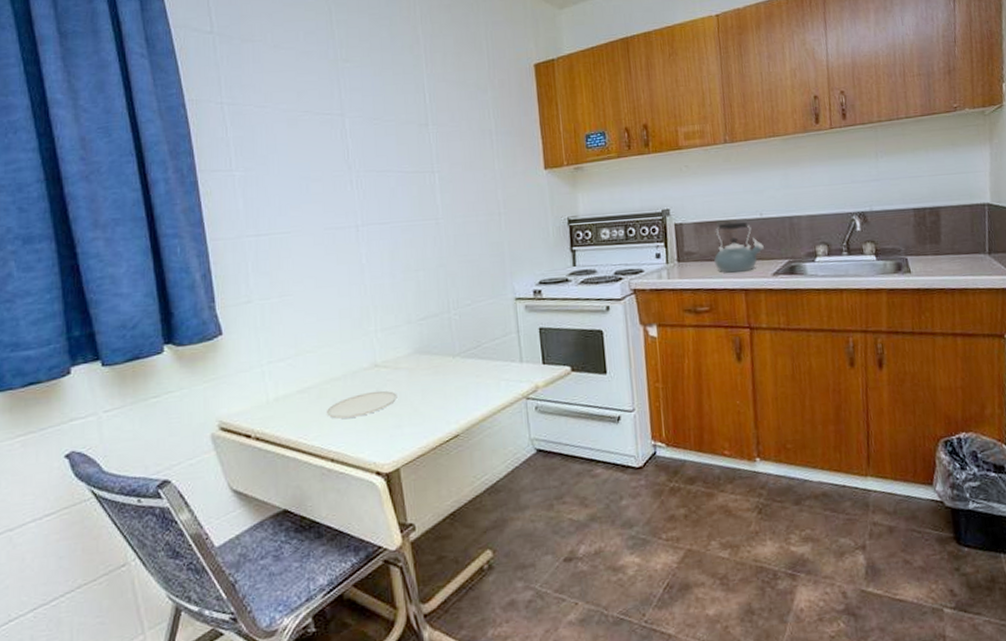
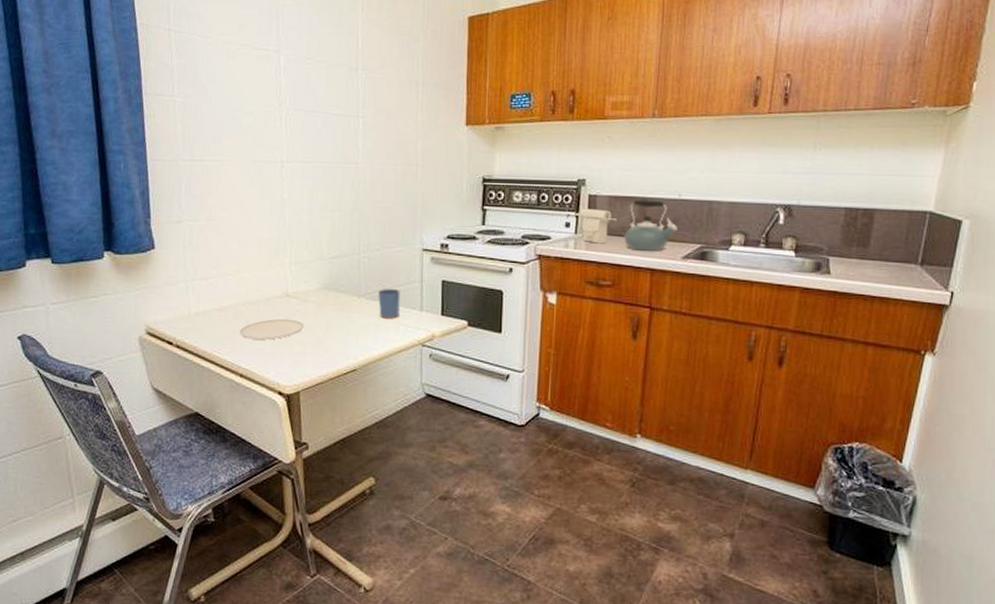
mug: none [474,343,499,376] -> present [378,288,400,319]
roll-top bag: none [664,237,705,271] -> present [575,208,617,244]

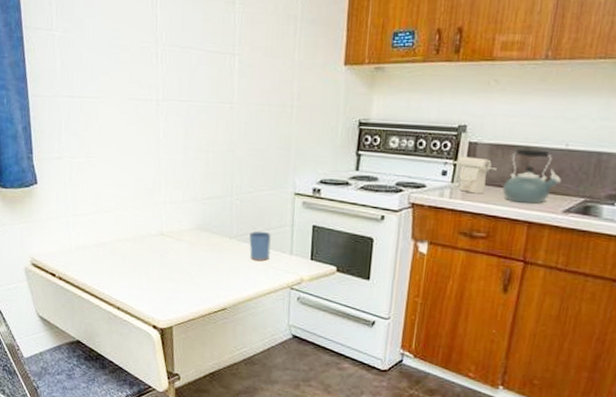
plate: present [239,318,304,340] -> none [116,256,178,276]

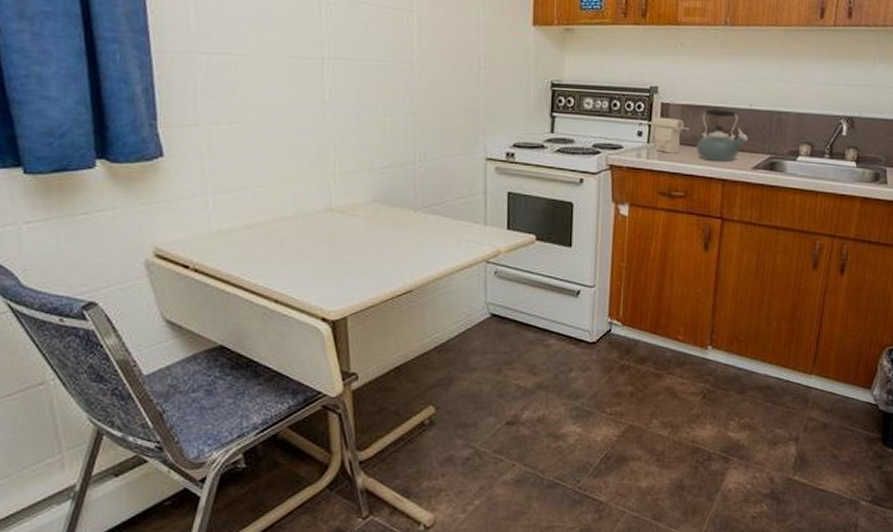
mug: present [249,231,271,261] -> none [437,200,462,234]

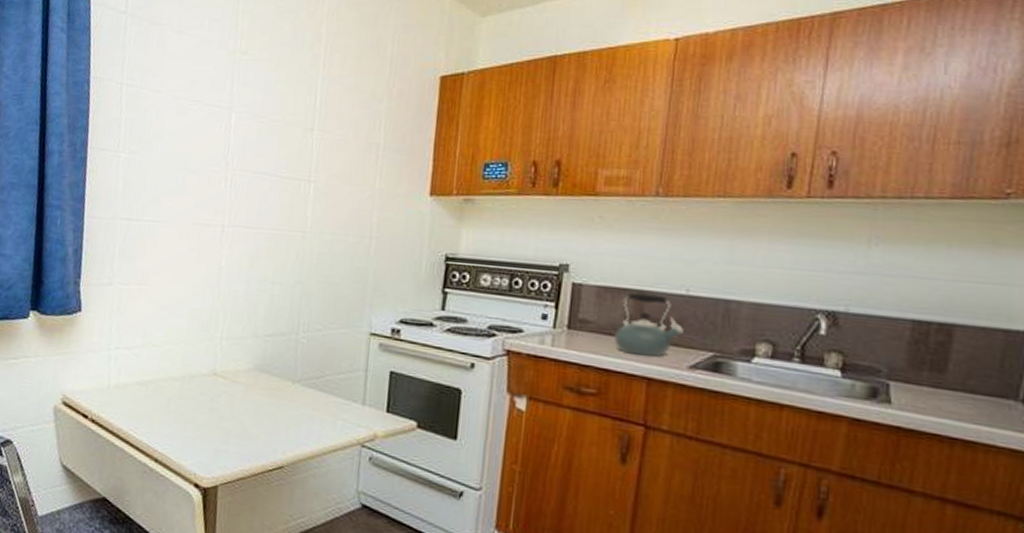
roll-top bag: present [647,117,689,154] -> none [554,298,606,343]

